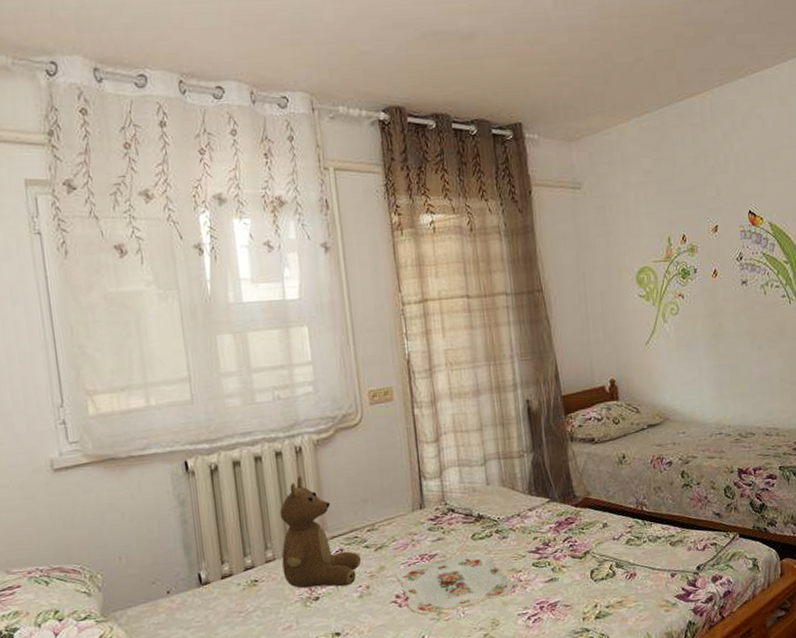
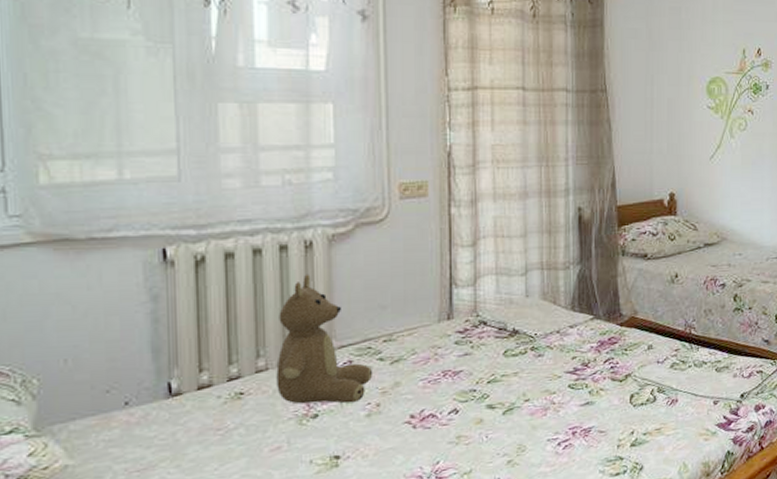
serving tray: present [396,552,514,615] -> none [413,370,546,438]

